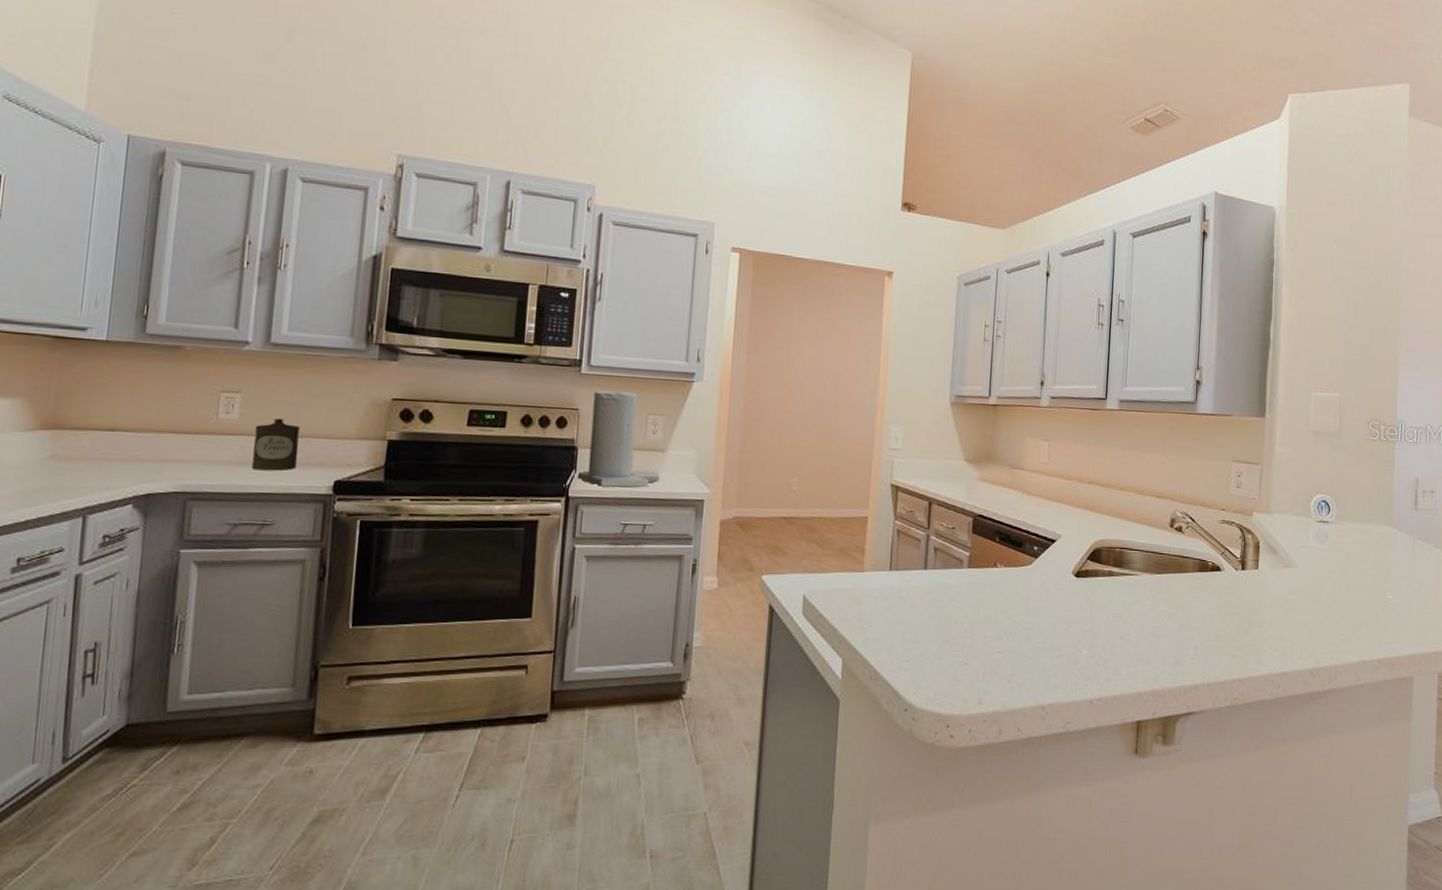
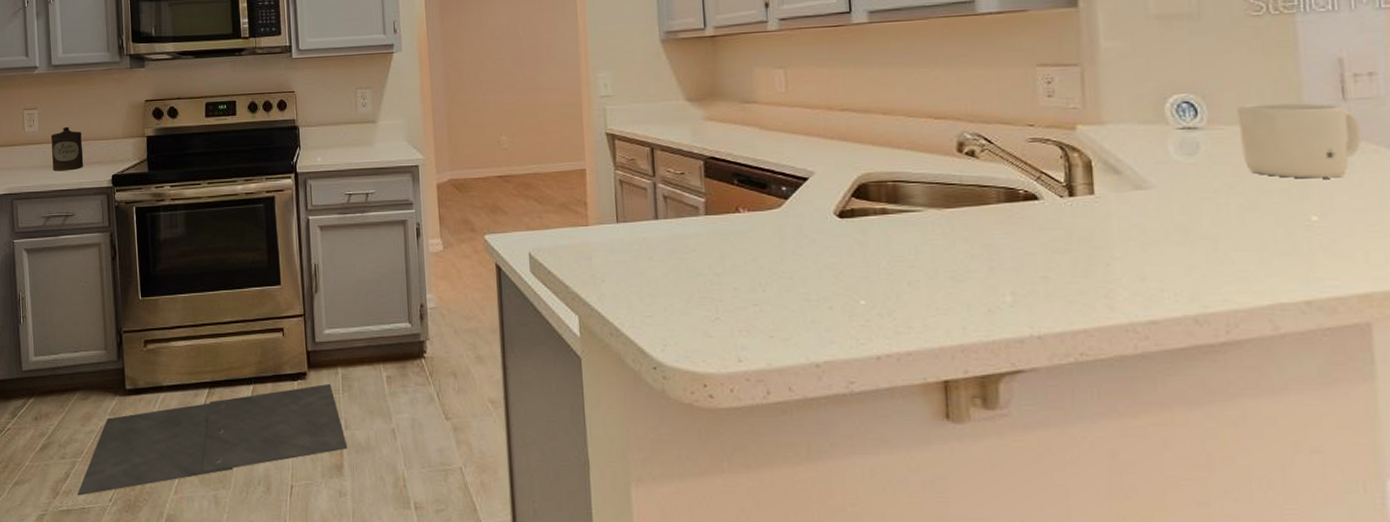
door mat: none [224,726,585,866] -> present [78,383,348,496]
paper towel: present [577,391,660,488] -> none [302,70,375,161]
mug: none [1353,506,1423,567] -> present [1237,102,1363,179]

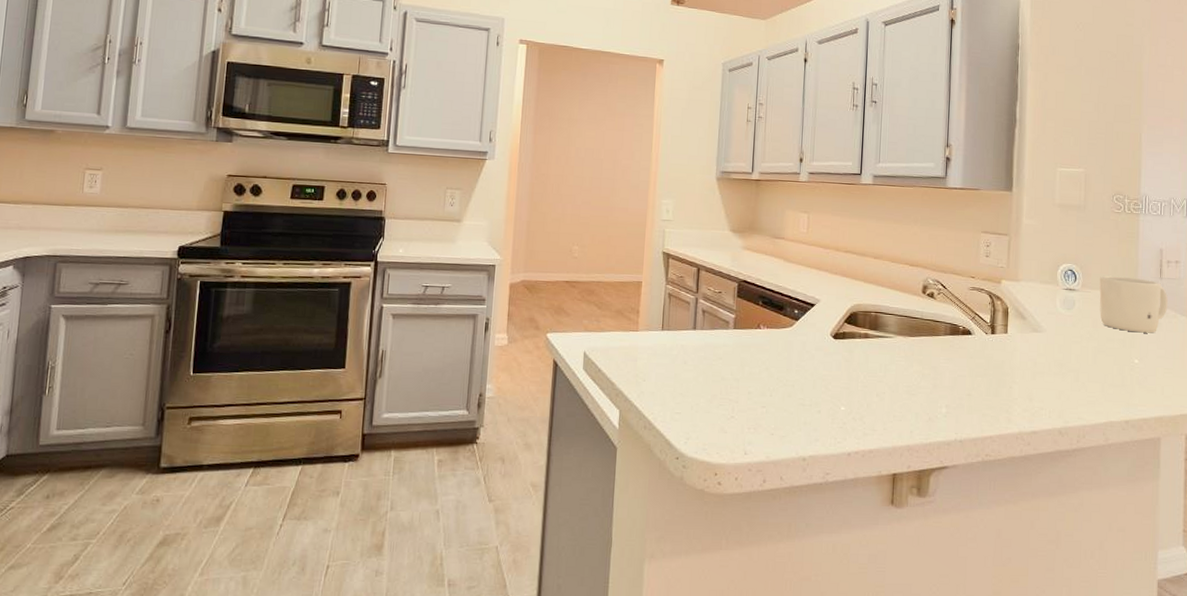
canister: present [51,127,84,172] -> none [111,192,150,238]
door mat: present [78,383,348,496] -> none [86,465,391,580]

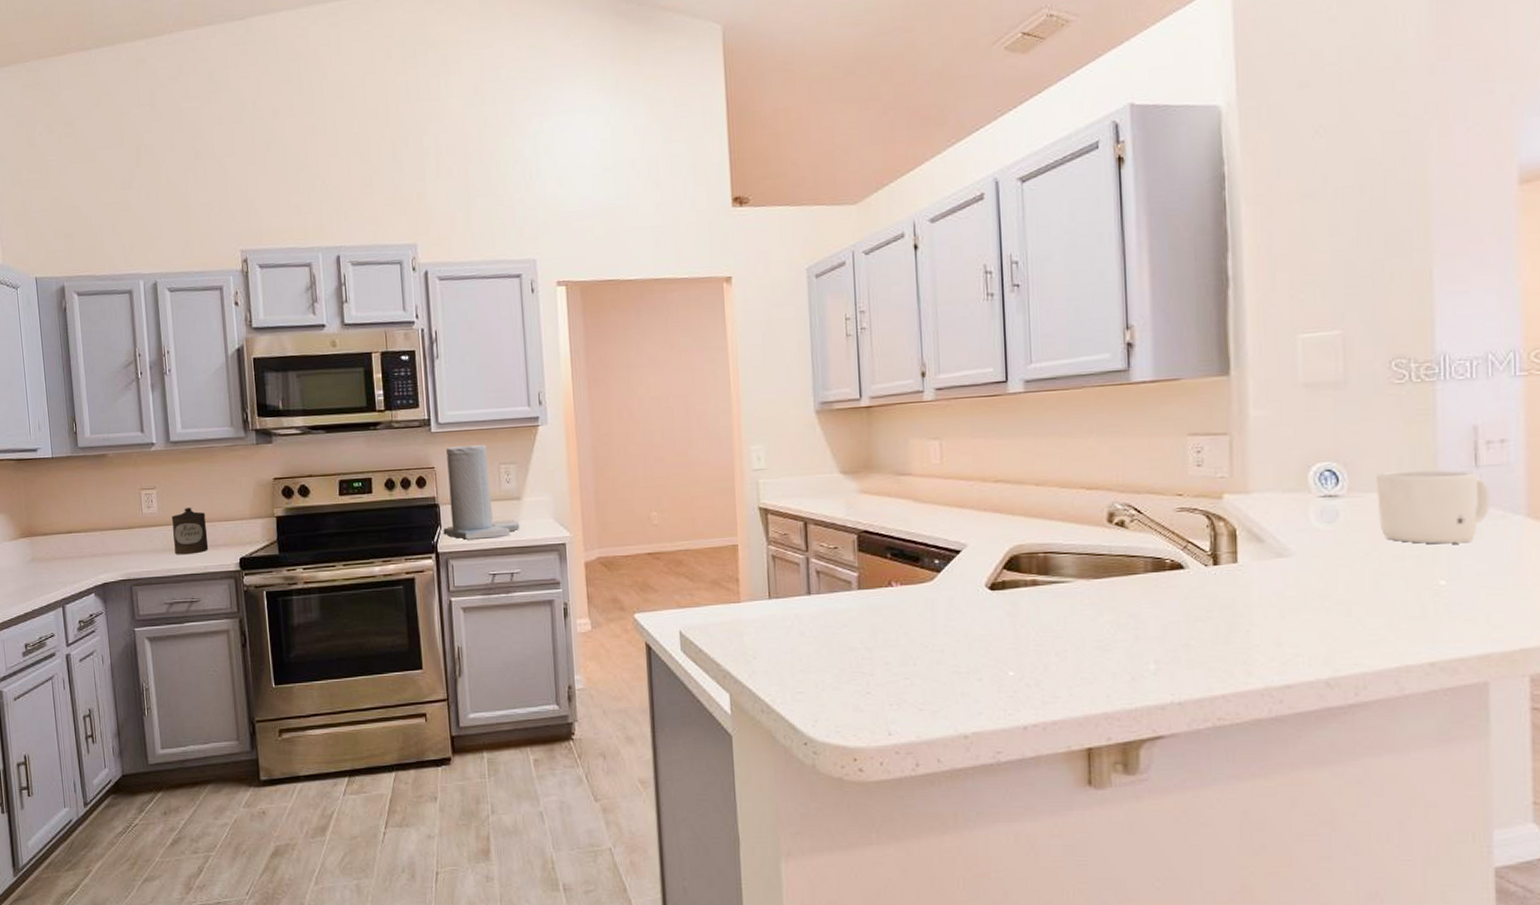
canister: none [111,192,150,238] -> present [172,508,209,555]
paper towel: none [385,168,457,254] -> present [443,445,520,540]

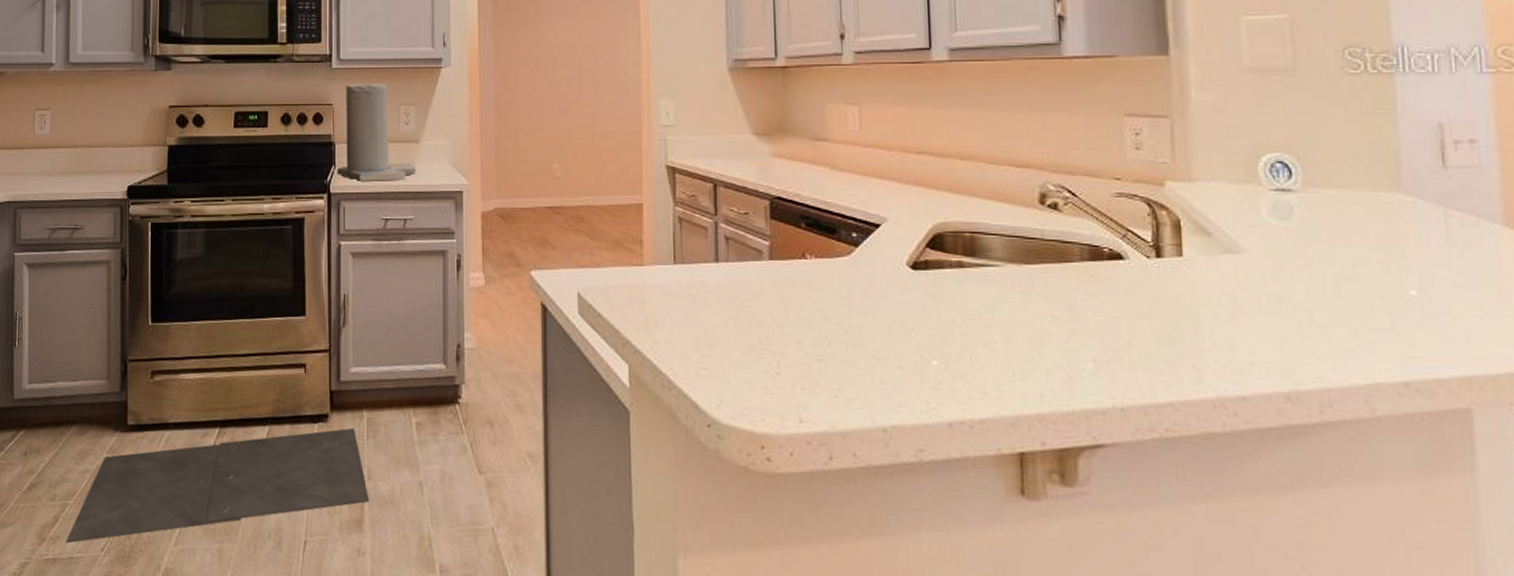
canister: present [172,508,209,555] -> none [63,131,98,179]
door mat: none [212,768,495,891] -> present [66,427,370,544]
mug: present [1376,469,1492,544] -> none [1333,167,1463,251]

